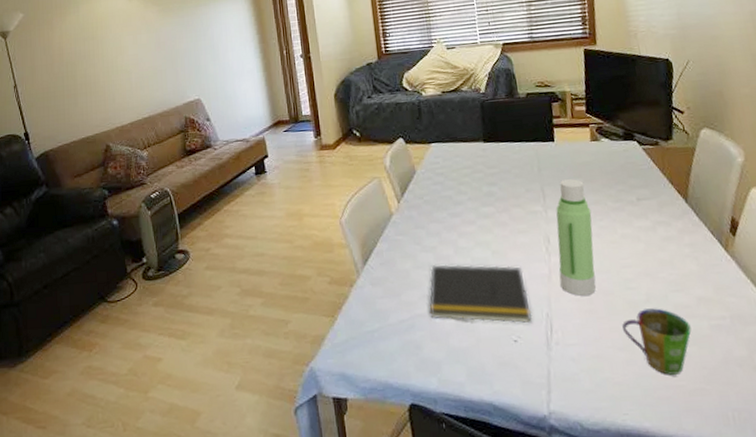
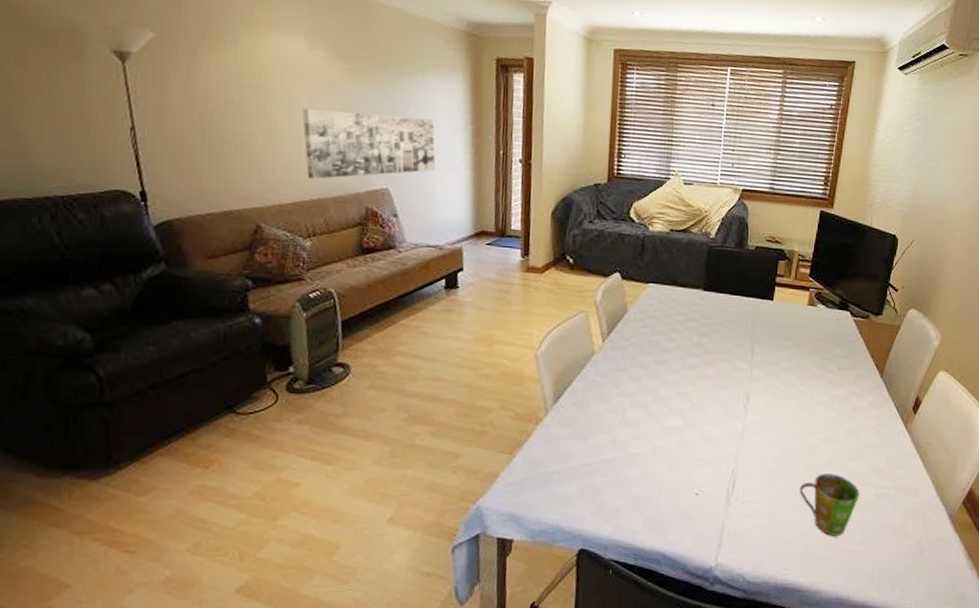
wall art: none [129,36,234,101] -> present [302,108,436,179]
notepad: present [429,264,533,324] -> none [616,411,718,478]
water bottle: present [555,179,596,296] -> none [751,340,794,456]

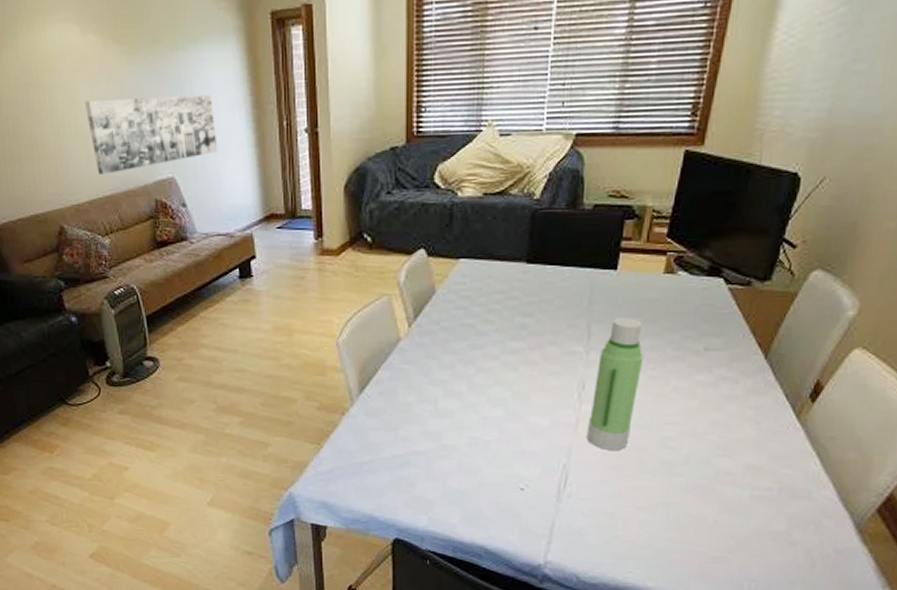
water bottle: none [751,340,794,456] -> present [587,318,644,450]
cup: present [800,474,860,536] -> none [649,471,729,541]

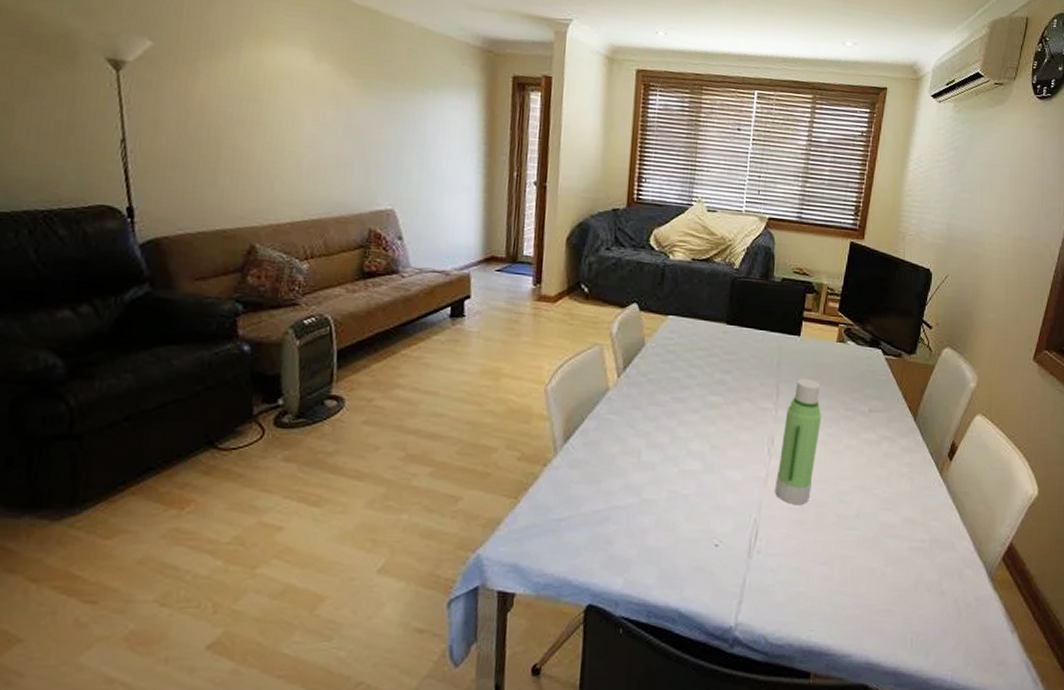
wall art: present [84,95,218,175] -> none [305,123,445,198]

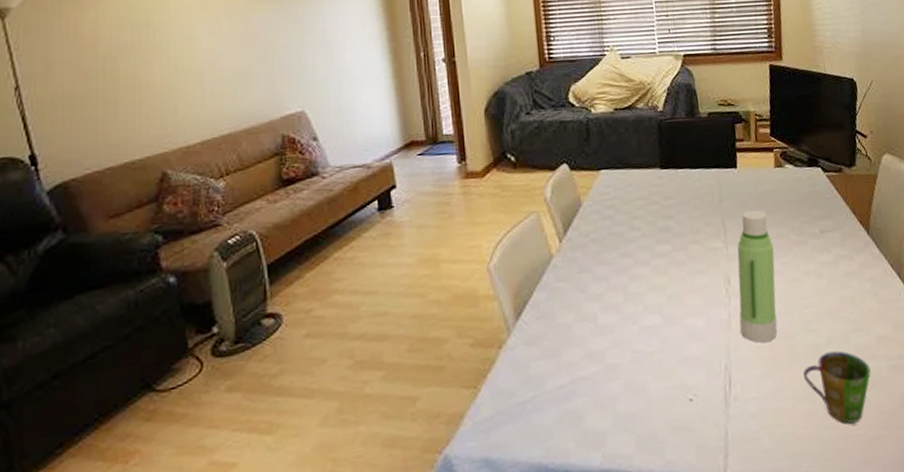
cup: none [827,524,892,594] -> present [803,350,871,424]

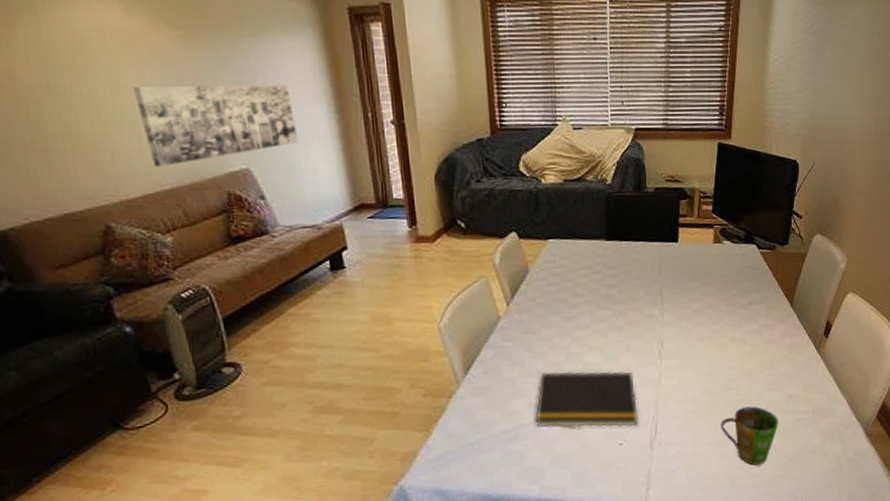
wall art: none [201,31,353,113] -> present [132,85,299,167]
notepad: none [593,312,710,381] -> present [535,370,639,428]
water bottle: present [737,210,778,343] -> none [668,282,706,398]

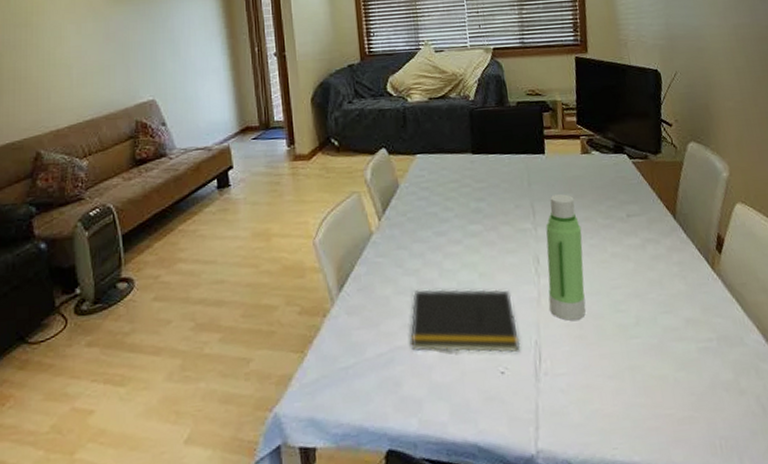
wall art: present [132,85,299,167] -> none [70,29,197,101]
water bottle: none [668,282,706,398] -> present [545,194,586,321]
cup: present [721,406,779,466] -> none [612,331,680,404]

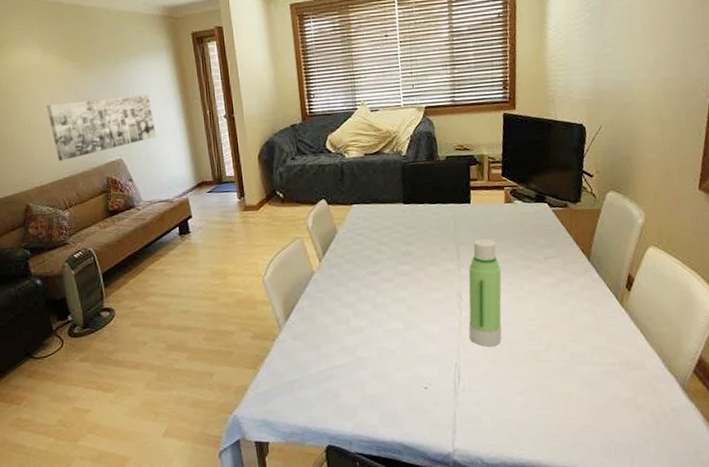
wall art: none [70,29,197,101] -> present [46,95,157,161]
notepad: present [410,289,521,354] -> none [346,319,443,373]

